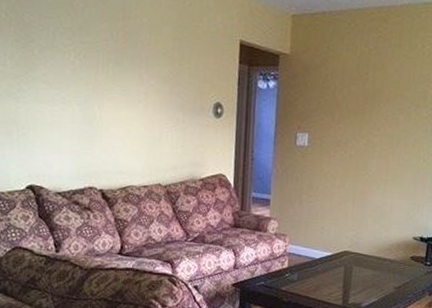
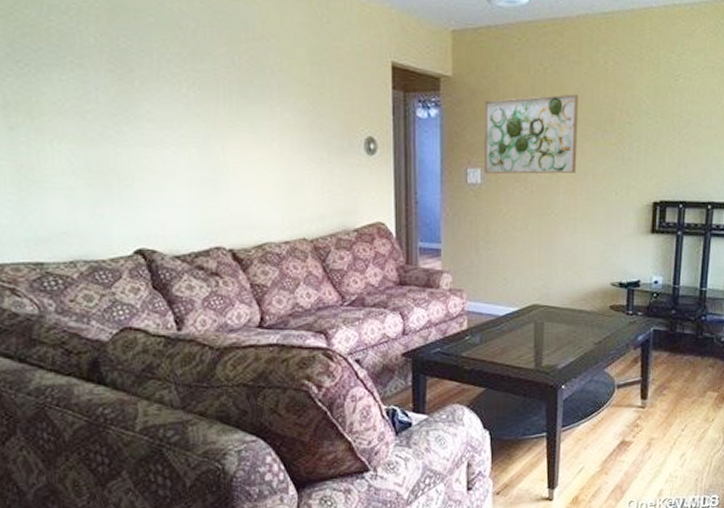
wall art: none [310,72,397,142] -> present [484,93,579,175]

